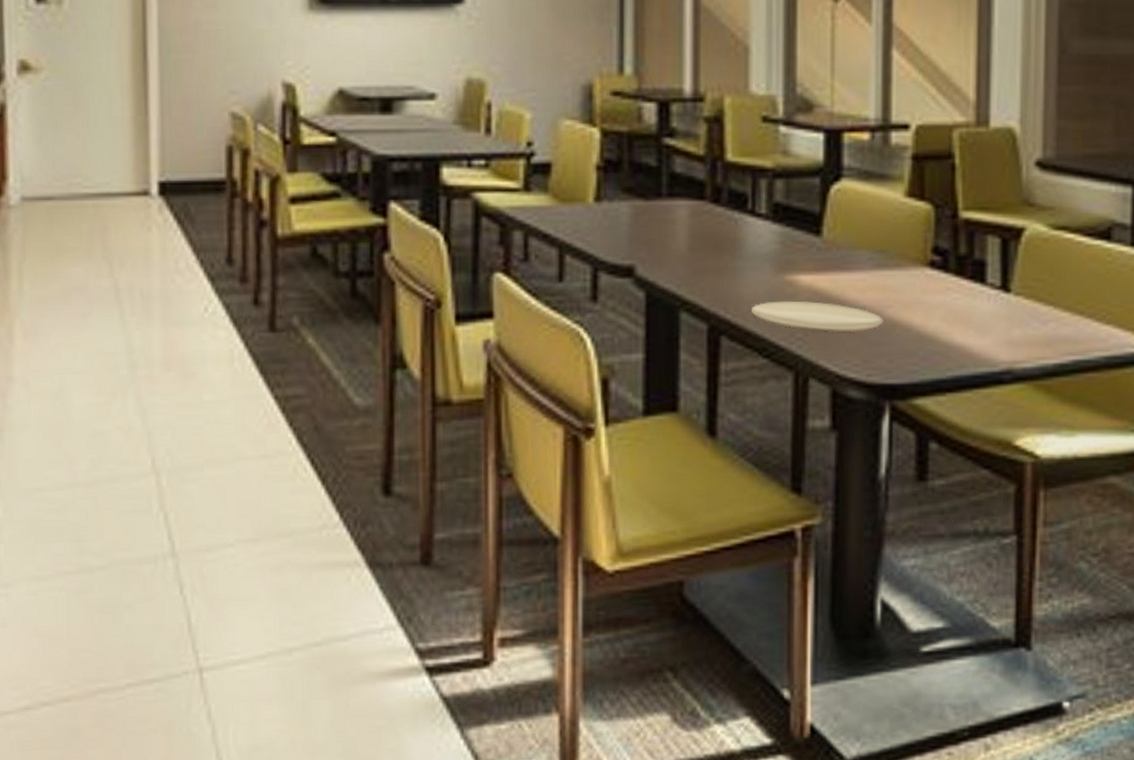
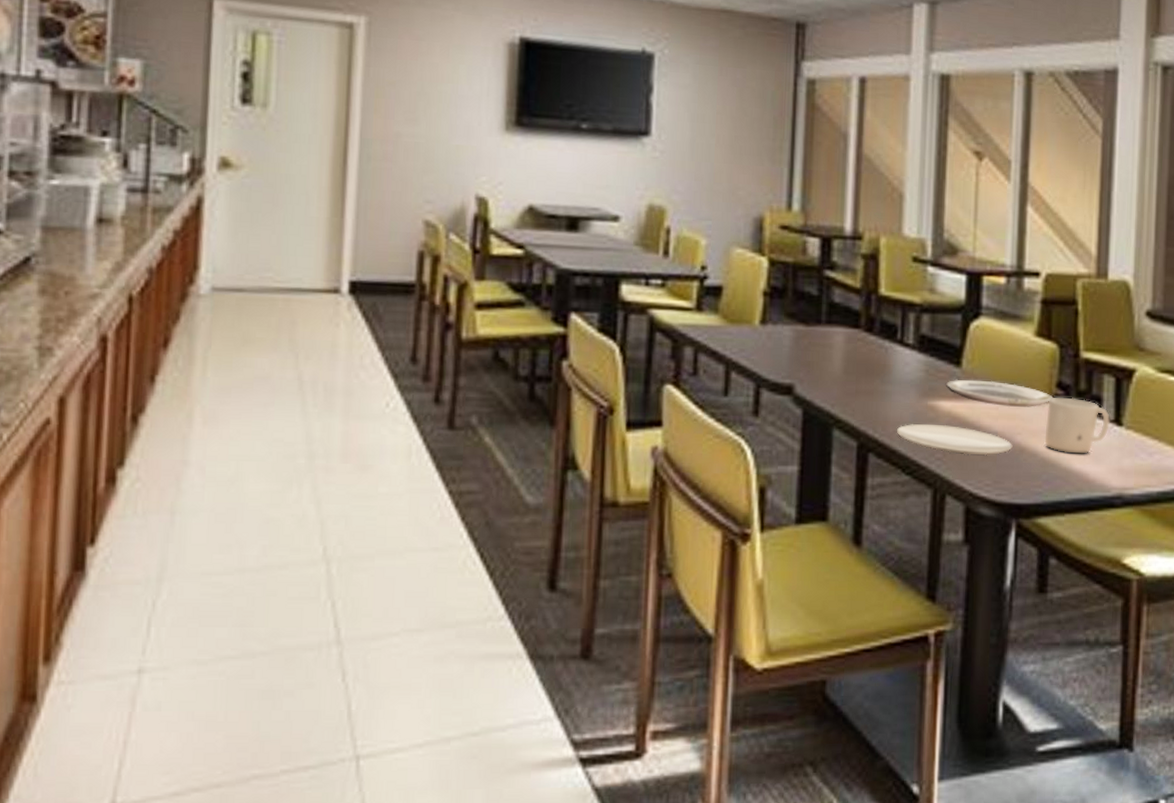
plate: none [805,249,929,277] -> present [946,379,1054,407]
mug: none [920,263,995,326] -> present [1044,397,1110,454]

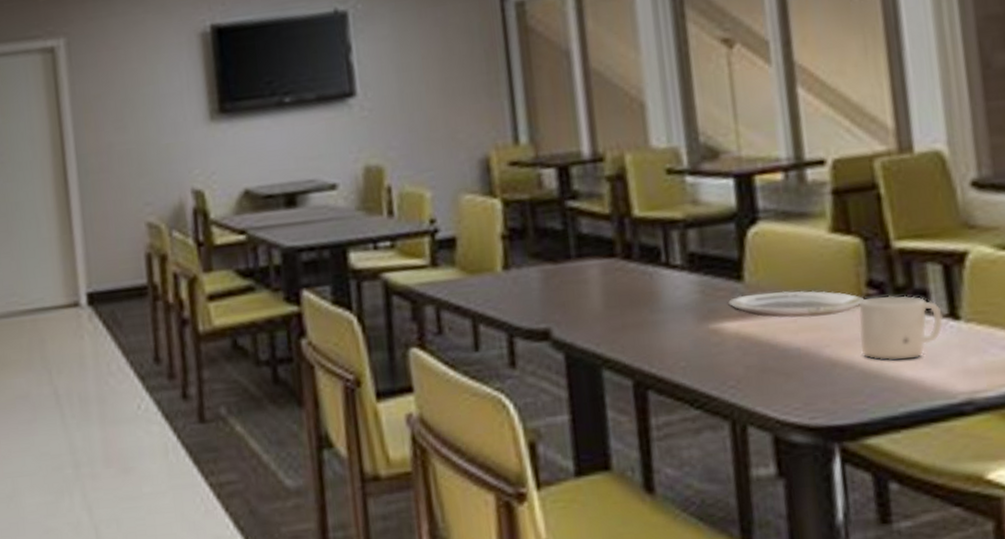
plate: present [896,423,1013,456] -> none [676,347,822,379]

